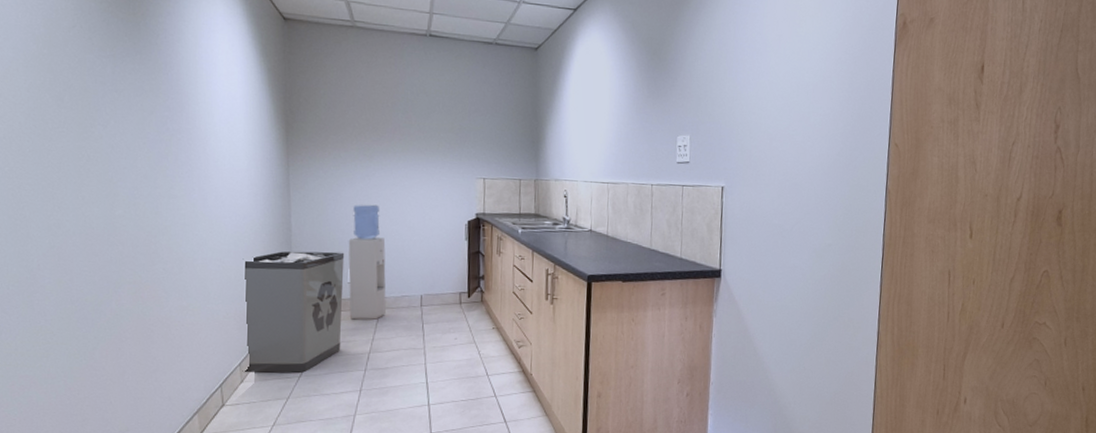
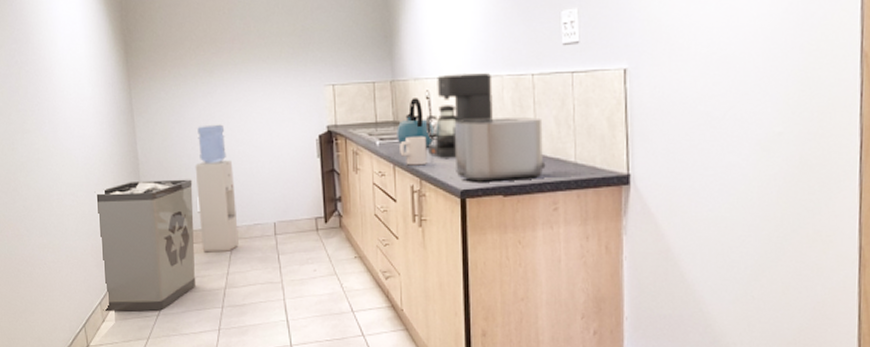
kettle: none [537,195,569,238] -> present [397,98,434,148]
cup: none [538,227,562,253] -> present [400,135,427,166]
coffee maker: none [562,178,620,249] -> present [425,73,493,159]
toaster: none [585,217,658,269] -> present [454,116,546,182]

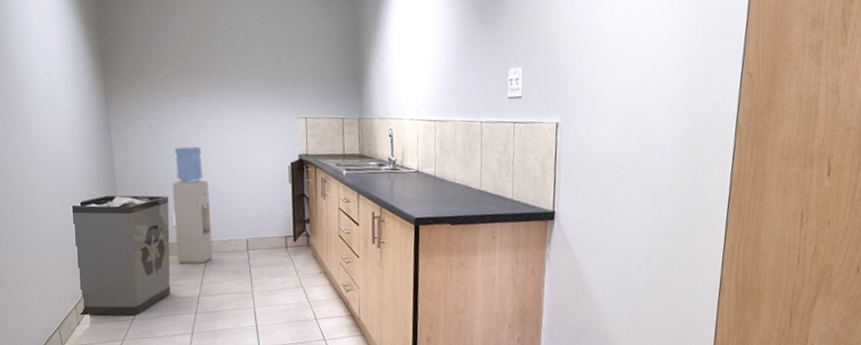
kettle: present [397,98,434,148] -> none [362,135,395,179]
cup: present [400,135,427,166] -> none [364,168,388,195]
coffee maker: present [425,73,493,159] -> none [387,116,447,191]
toaster: present [454,116,546,182] -> none [412,157,488,212]

